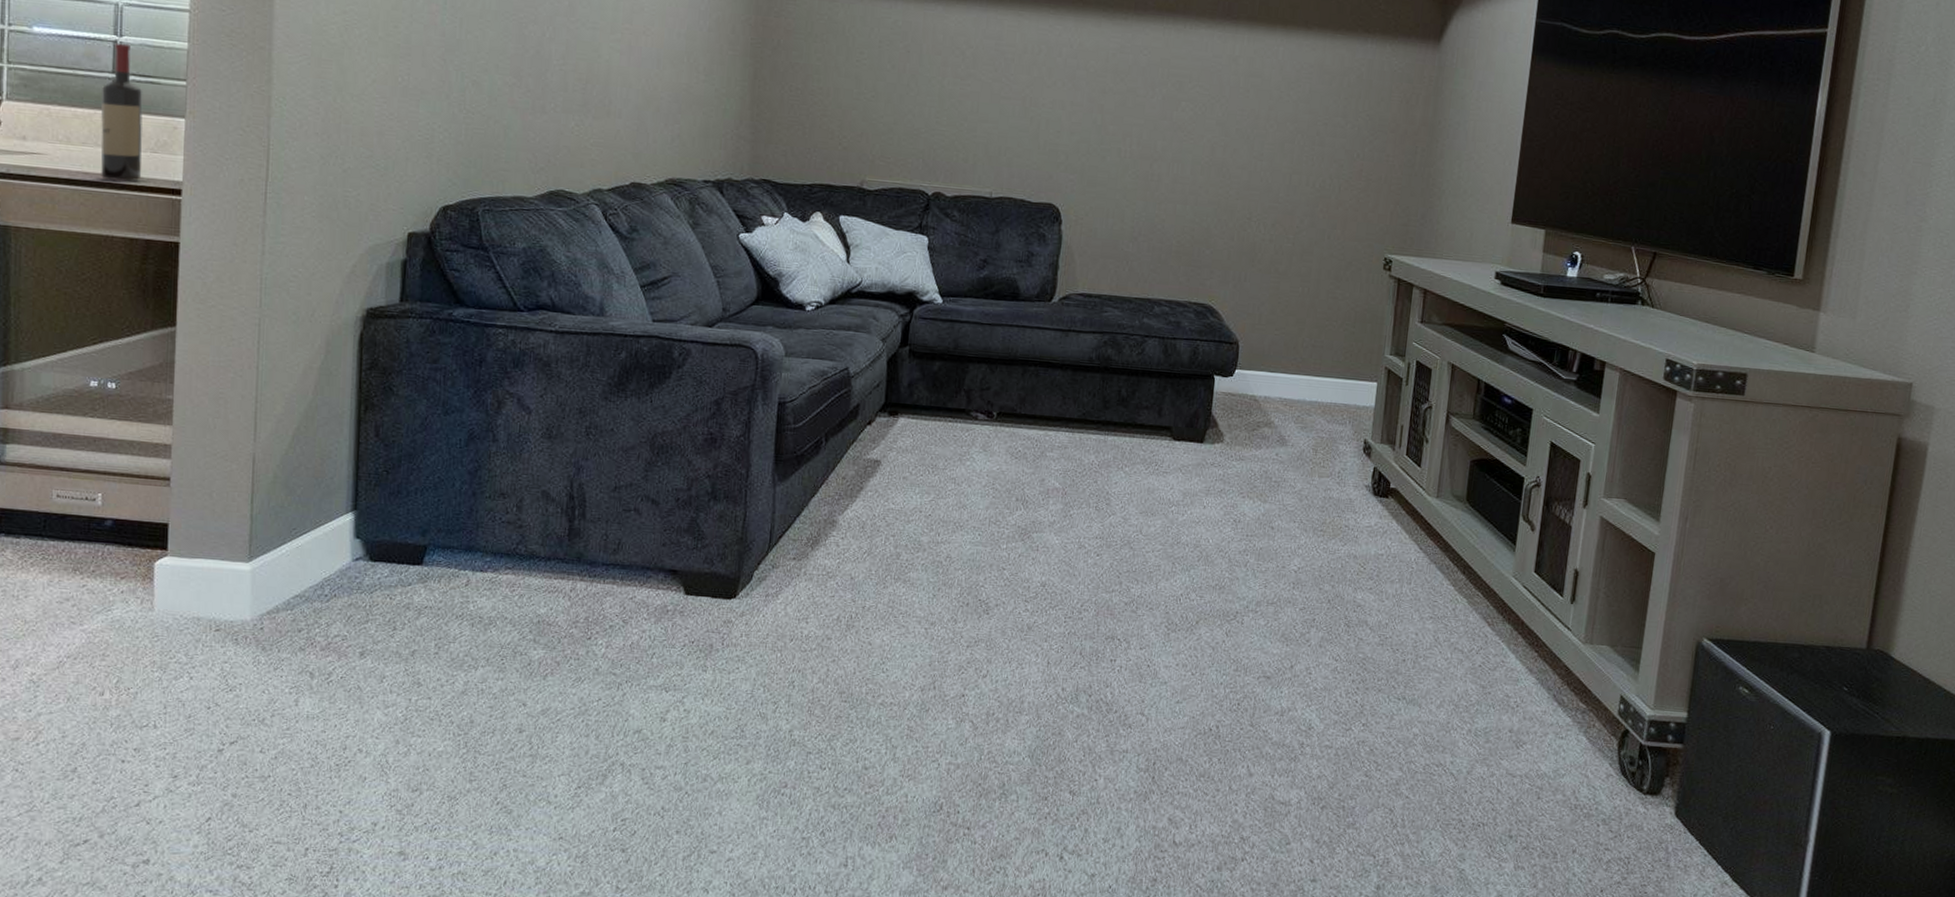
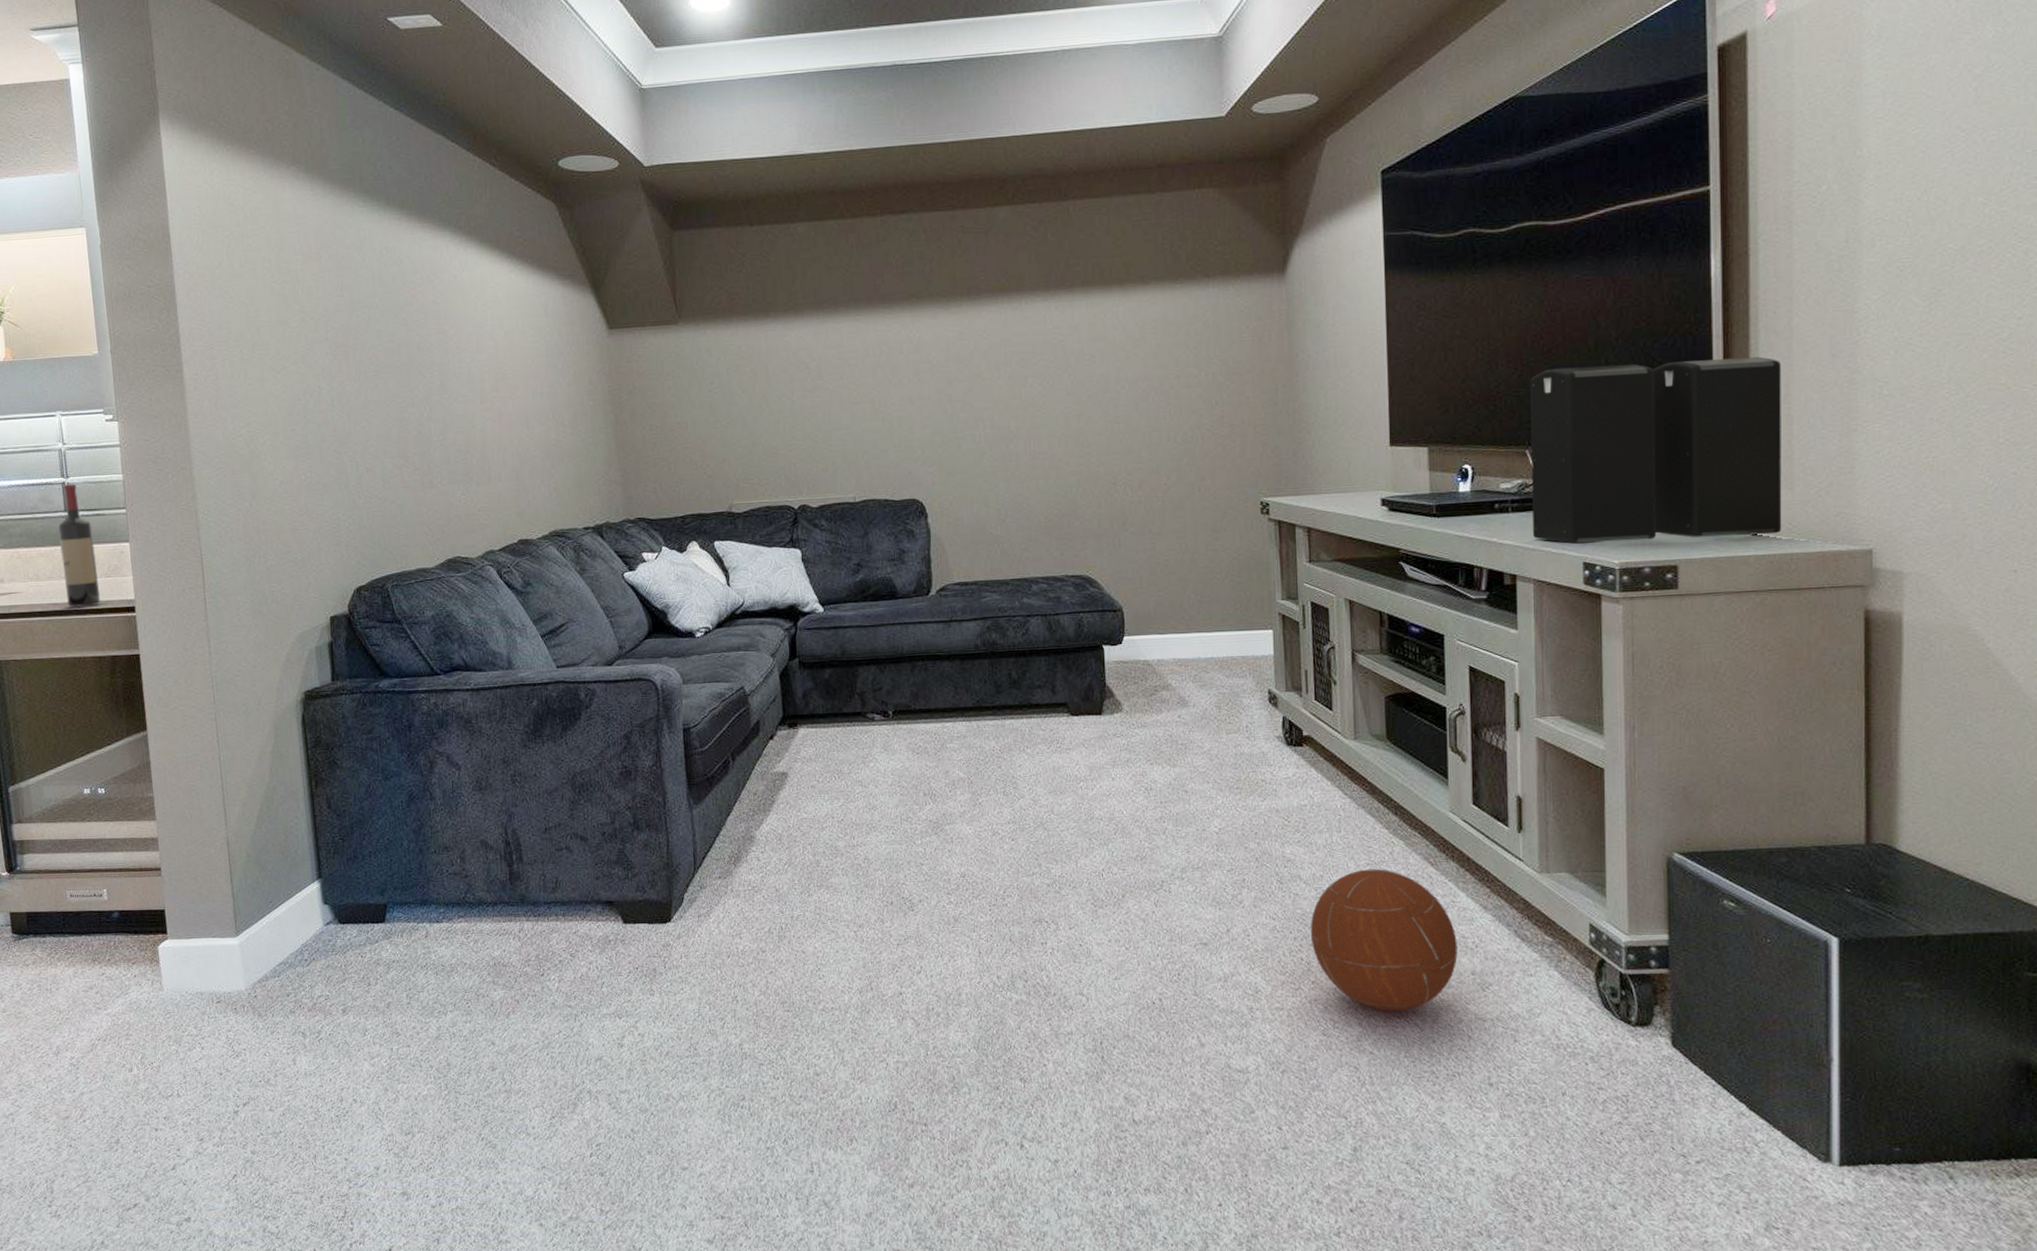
basketball: none [1367,622,1501,760] -> present [1310,868,1458,1011]
speaker: none [1625,174,1863,357] -> present [1530,357,1782,544]

